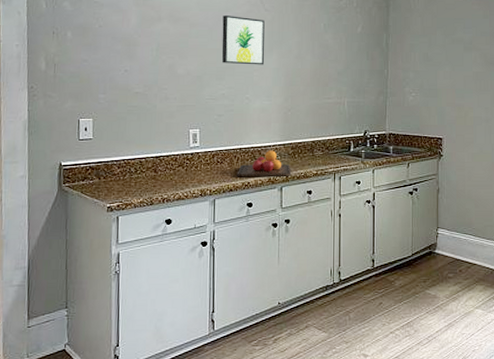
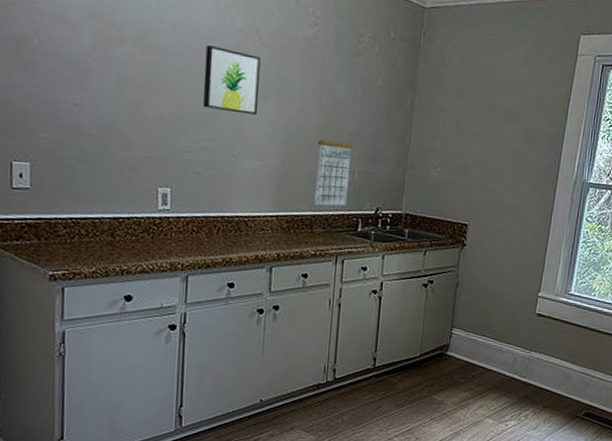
chopping board: present [237,150,292,177] -> none [216,222,285,256]
calendar: none [313,69,342,133] -> present [314,128,354,206]

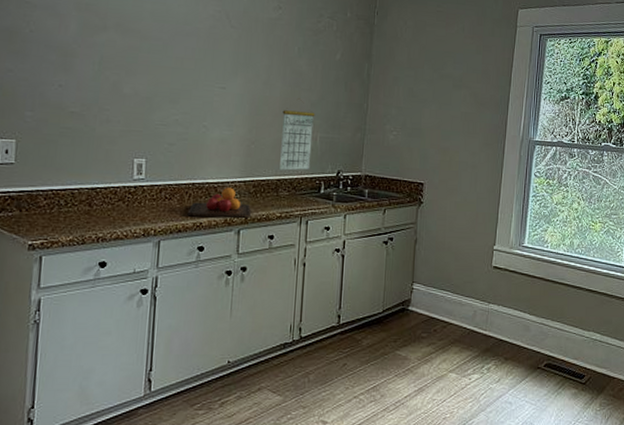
wall art: present [203,45,261,115] -> none [177,29,230,90]
chopping board: none [216,222,285,256] -> present [187,187,252,219]

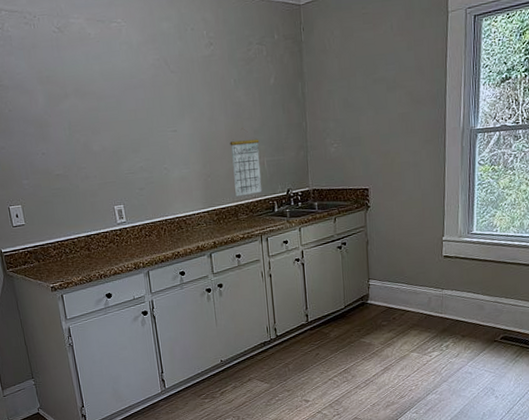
chopping board: present [187,187,252,219] -> none [166,218,219,248]

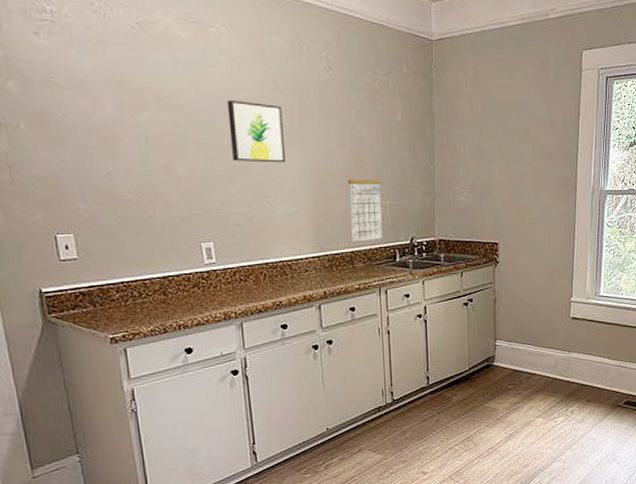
wall art: none [128,82,178,135] -> present [227,100,286,163]

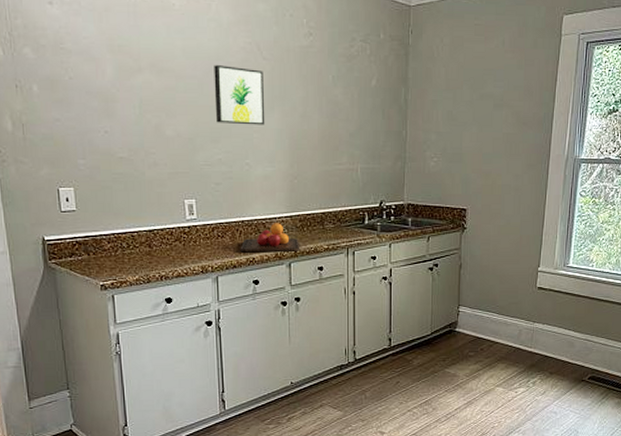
chopping board: none [265,264,330,297] -> present [240,223,300,253]
calendar: present [347,166,383,242] -> none [322,129,354,203]

